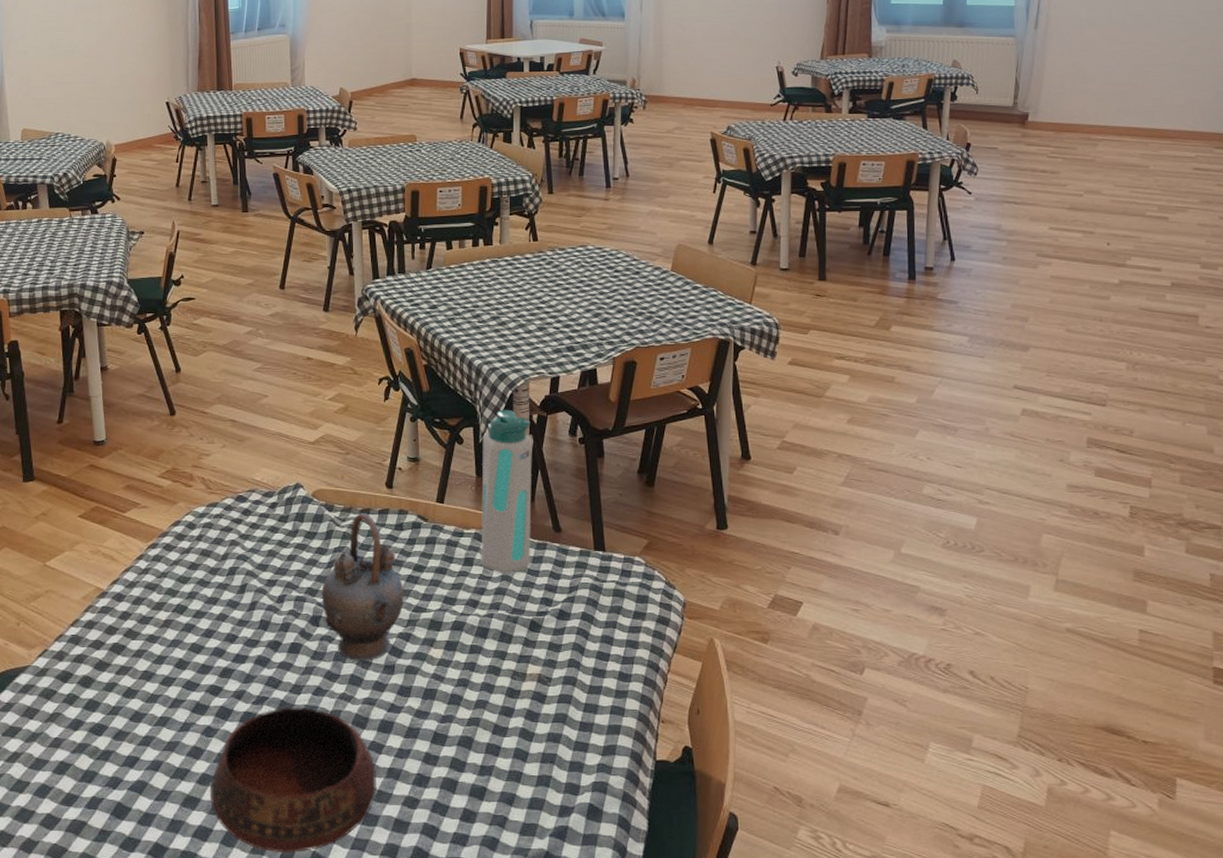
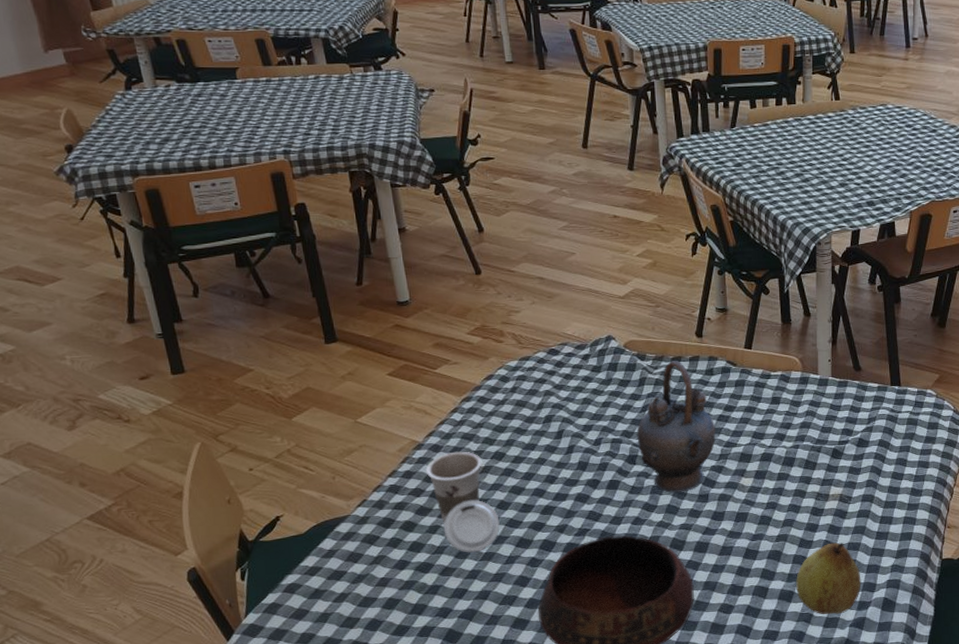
cup: none [107,602,177,716] -> present [425,451,500,553]
water bottle: present [481,409,533,574] -> none [787,261,835,410]
fruit: none [489,731,563,820] -> present [796,542,861,615]

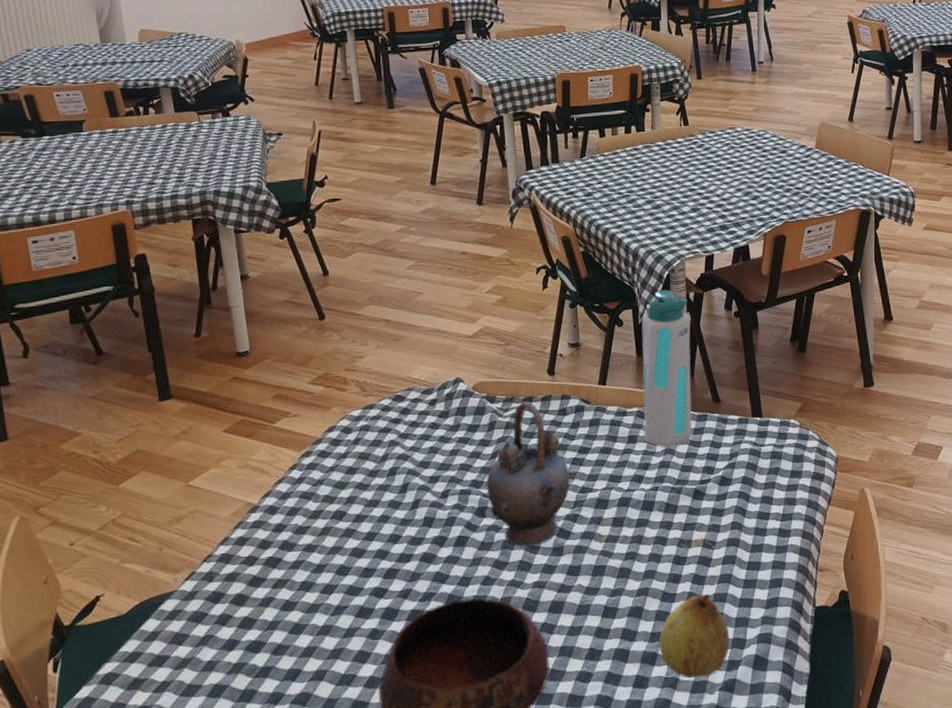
cup: present [425,451,500,553] -> none [260,512,339,628]
water bottle: none [787,261,835,410] -> present [641,289,692,448]

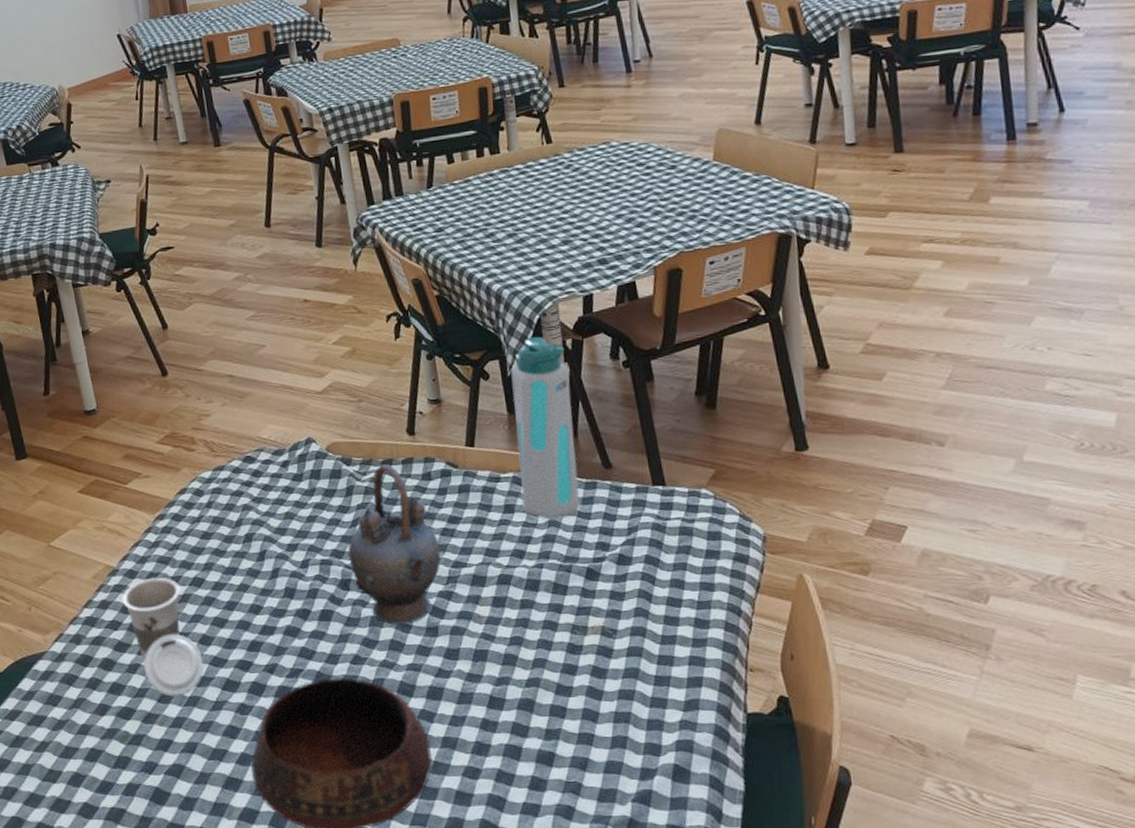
cup: none [260,512,339,628] -> present [121,577,204,697]
fruit: present [659,593,730,679] -> none [556,689,642,785]

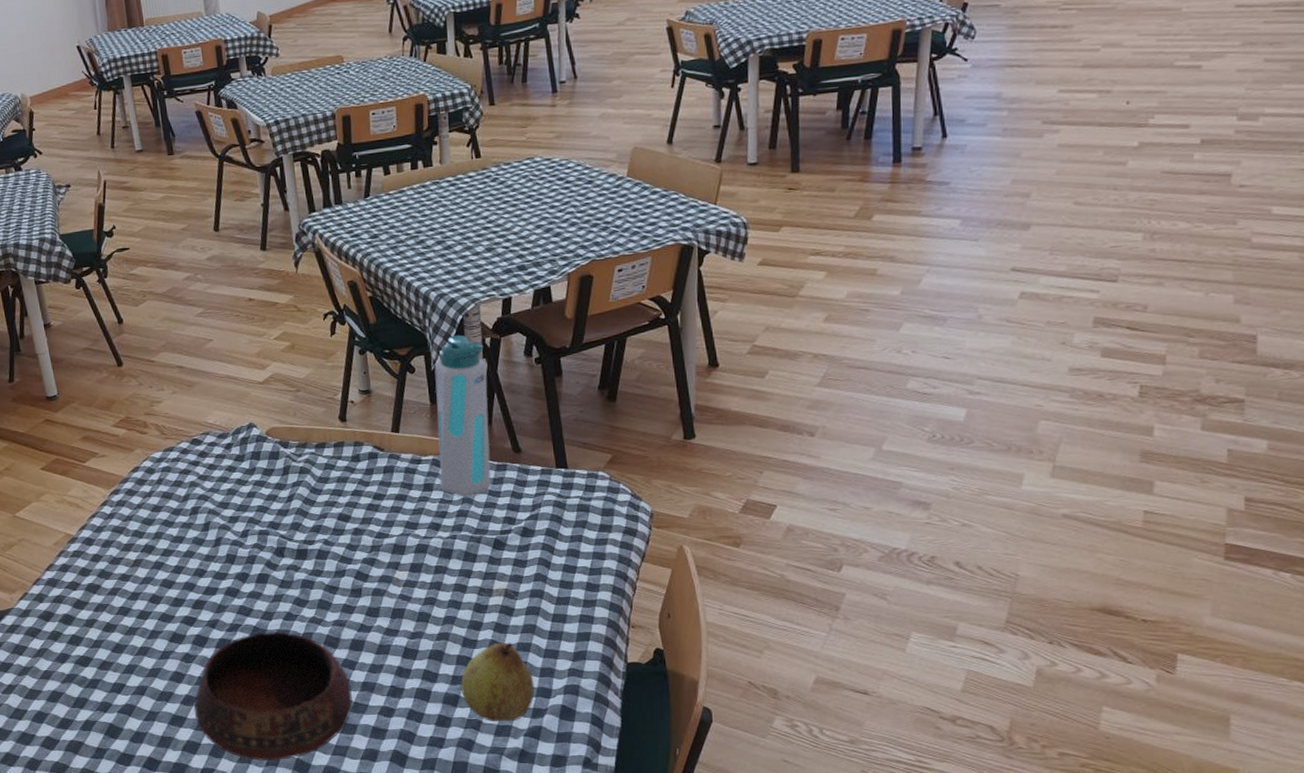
cup: present [121,577,204,697] -> none [80,544,153,647]
teapot: present [348,464,441,625] -> none [283,447,366,587]
fruit: none [556,689,642,785] -> present [461,642,535,722]

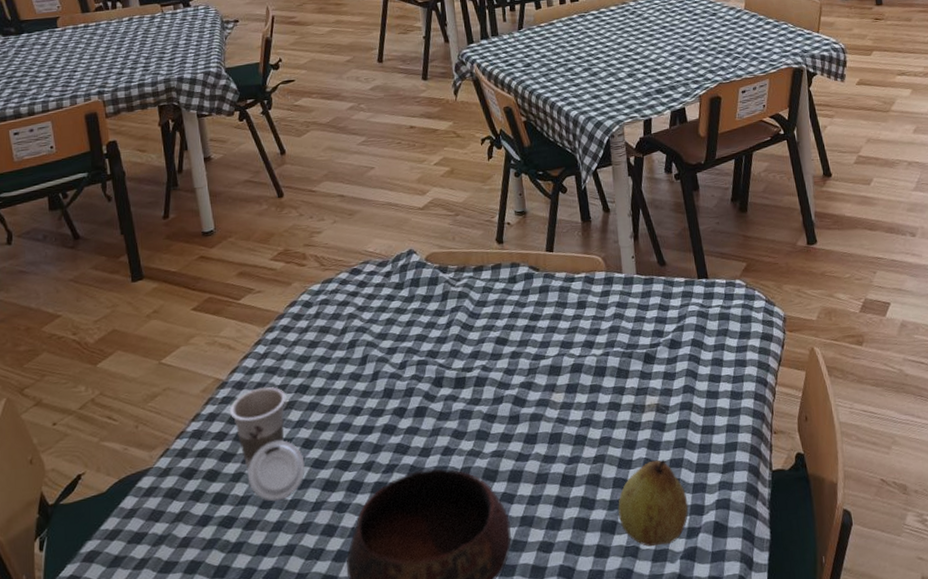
cup: none [80,544,153,647] -> present [229,386,305,502]
water bottle: present [434,334,491,497] -> none [584,155,640,313]

